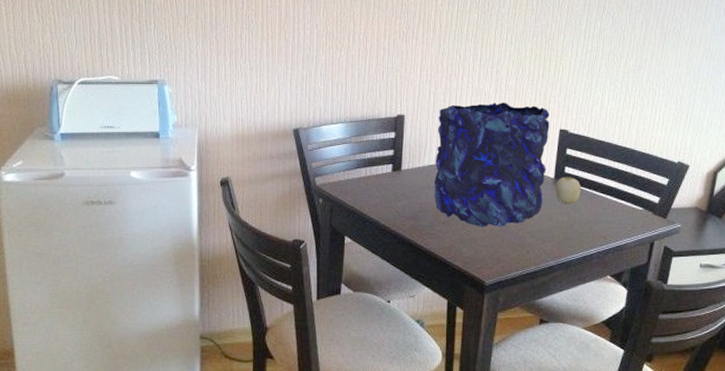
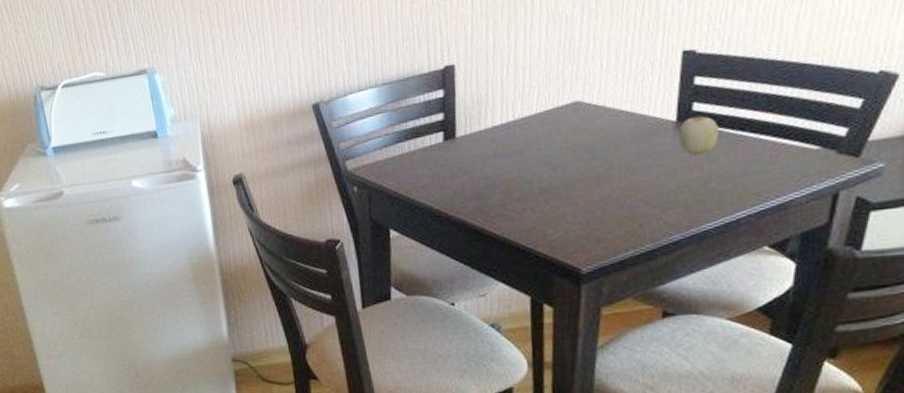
vase: present [434,102,550,228] -> none [501,22,667,200]

